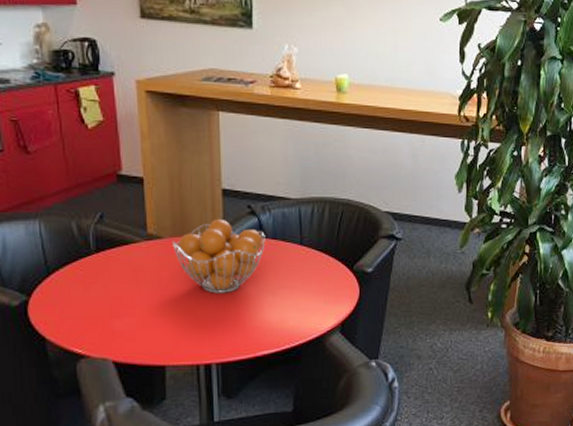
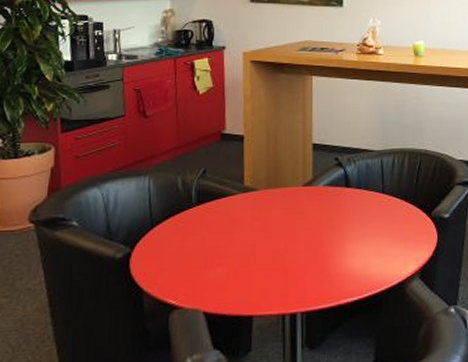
fruit basket: present [172,218,266,293] -> none [266,170,350,242]

